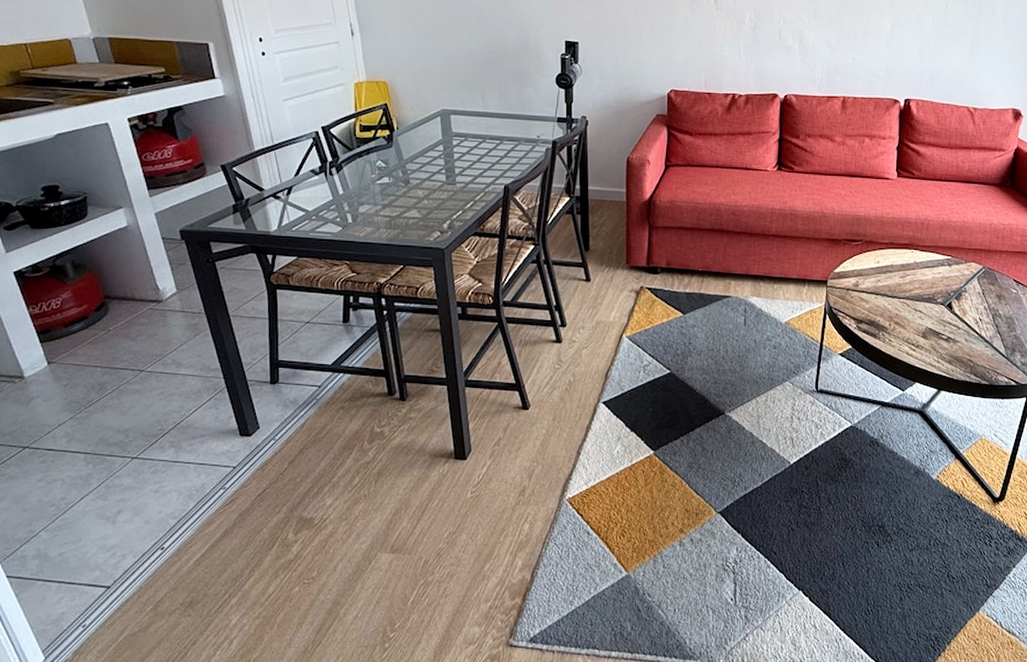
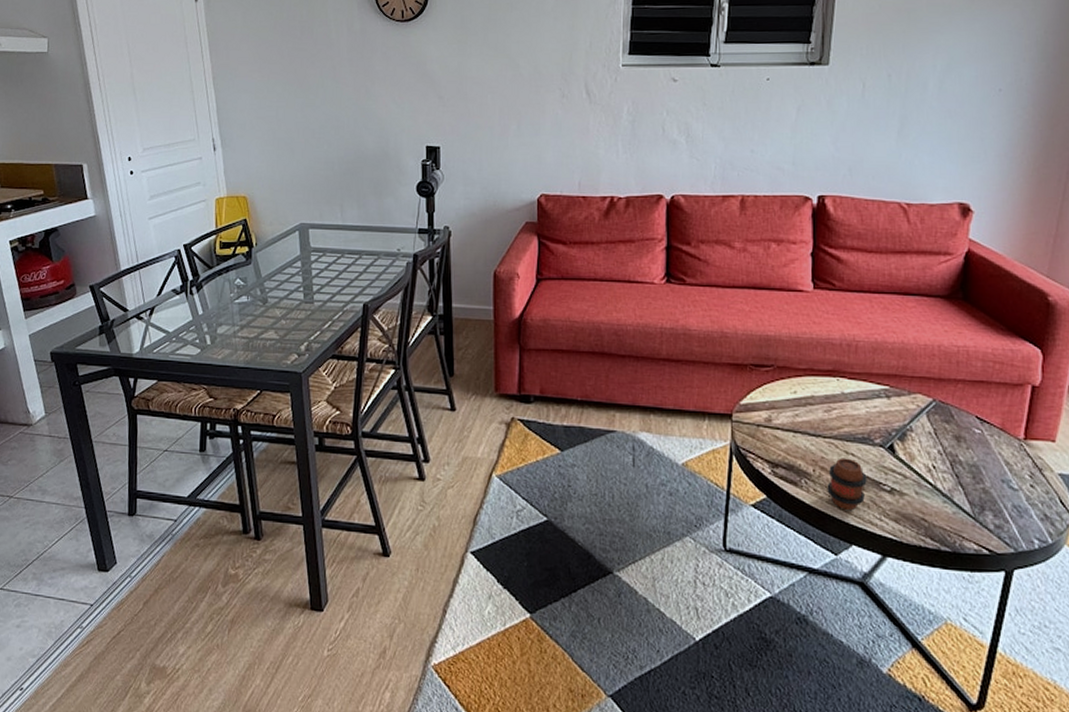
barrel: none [899,314,930,355] -> present [827,458,867,510]

